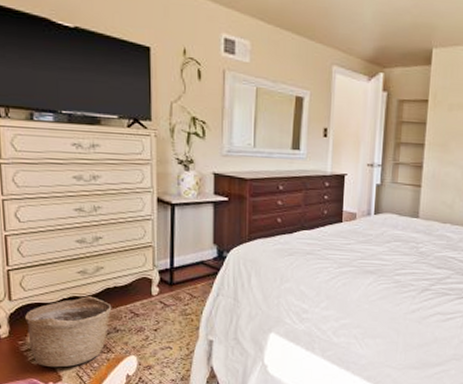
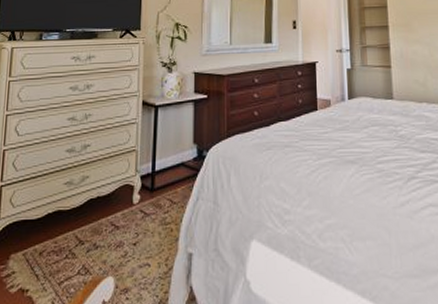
basket: present [25,296,112,368] -> none [10,209,94,296]

